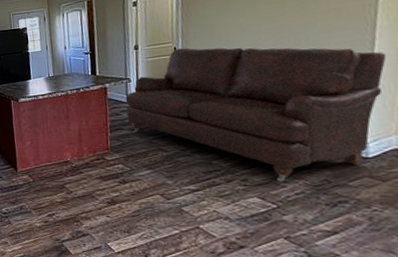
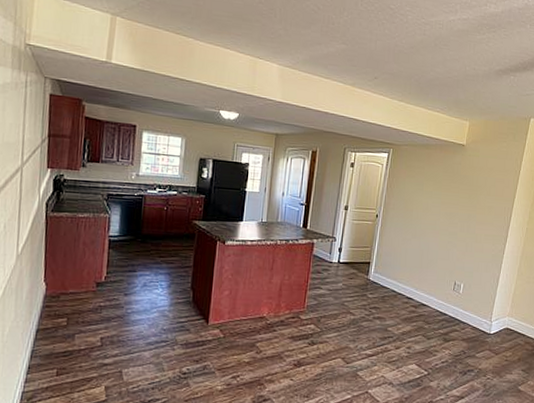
sofa: present [125,48,387,182] -> none [327,216,512,351]

